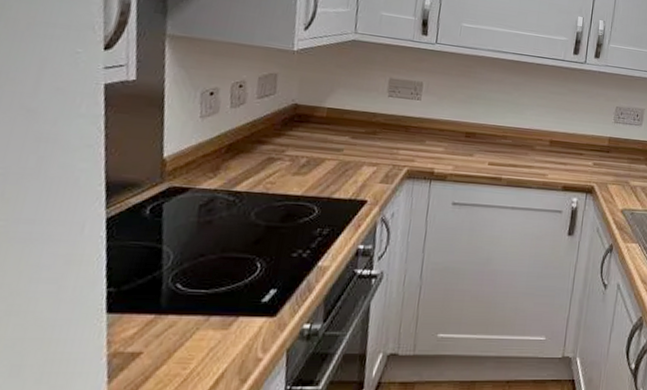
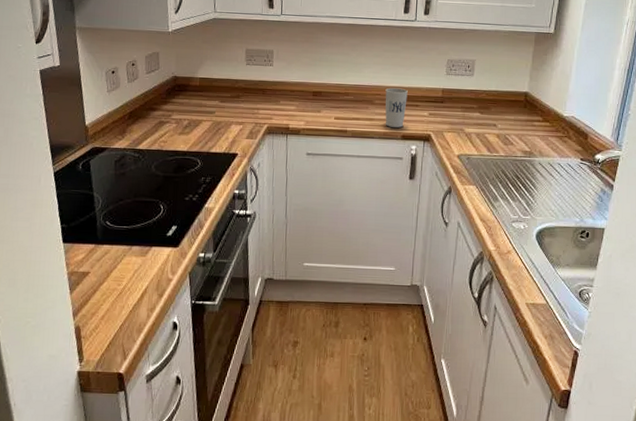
cup: none [545,133,572,177] -> present [385,87,408,128]

